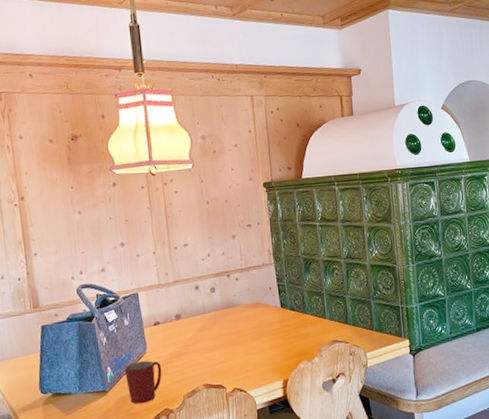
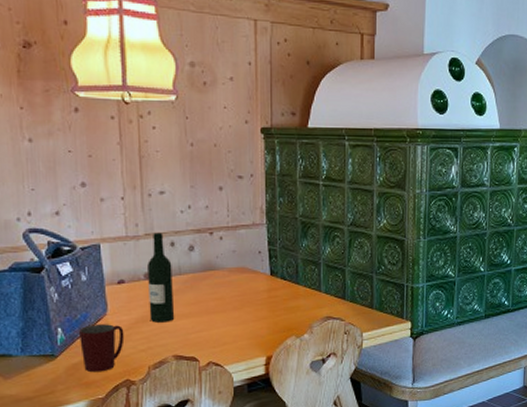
wine bottle: none [177,278,203,357] -> present [148,232,175,323]

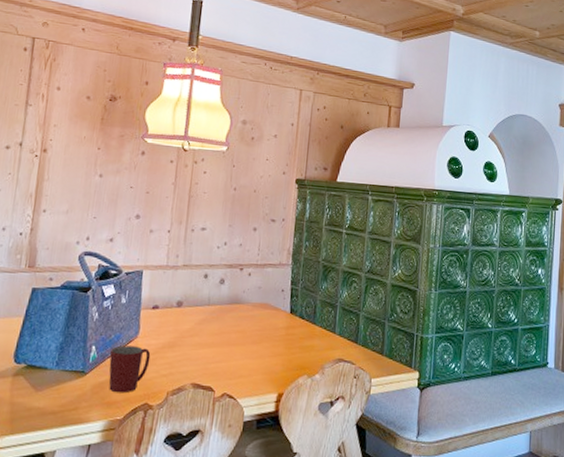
wine bottle: present [148,232,175,323] -> none [175,264,203,350]

